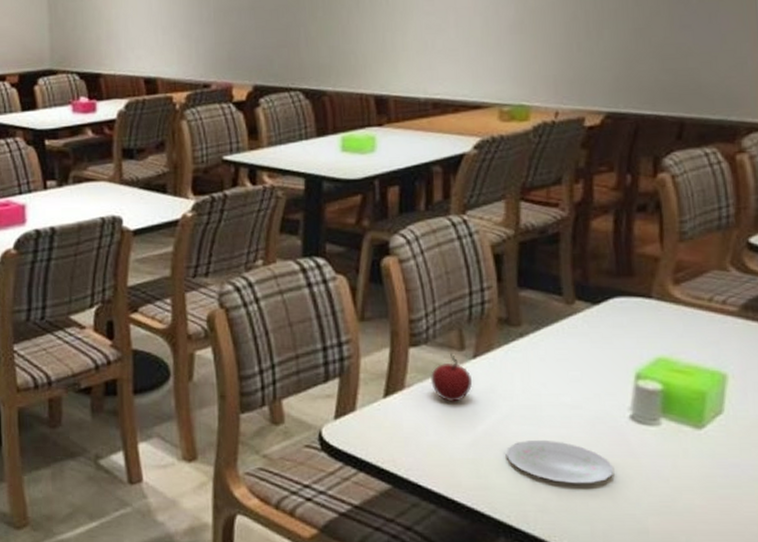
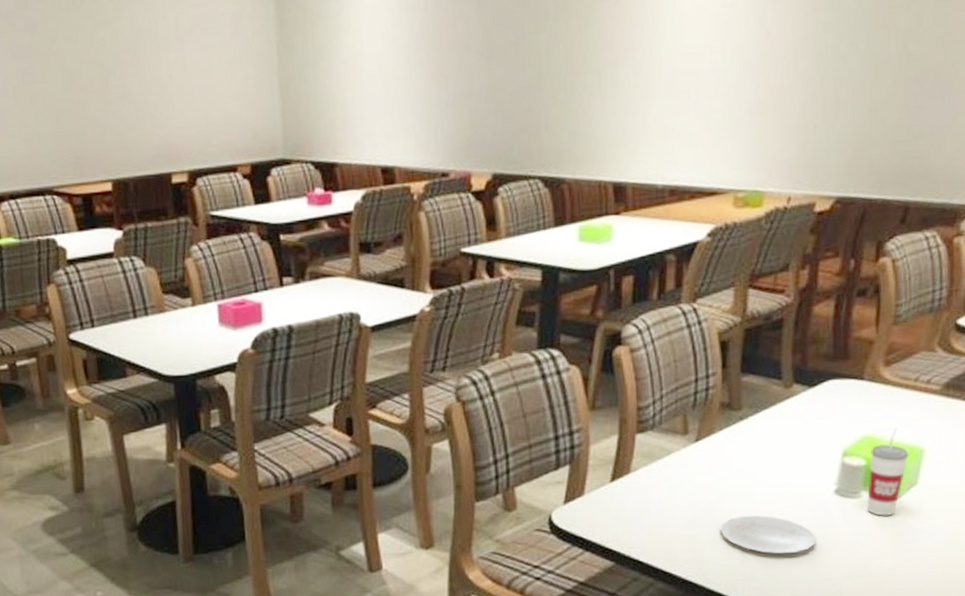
apple: present [431,353,473,403] -> none [655,438,694,485]
cup: none [666,350,711,446] -> present [867,427,909,516]

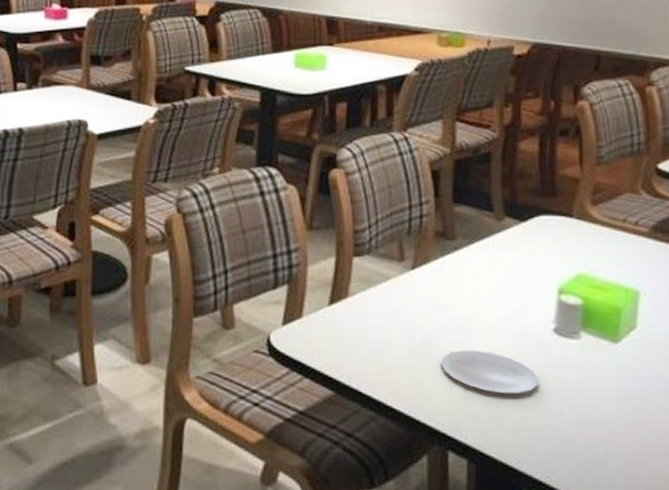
cup: present [867,427,909,516] -> none [586,268,625,360]

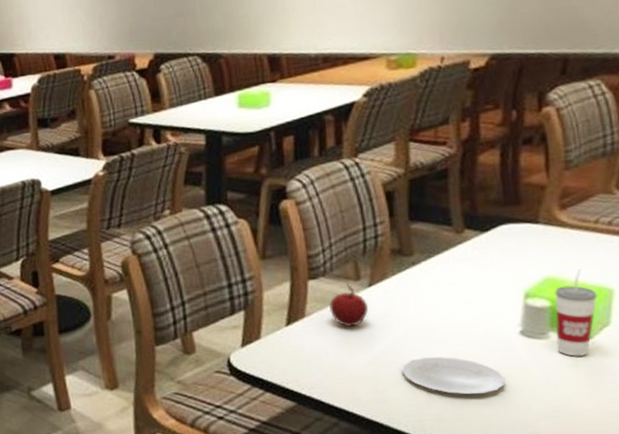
apple: none [373,264,411,313] -> present [329,283,369,328]
cup: none [586,268,625,360] -> present [554,269,598,357]

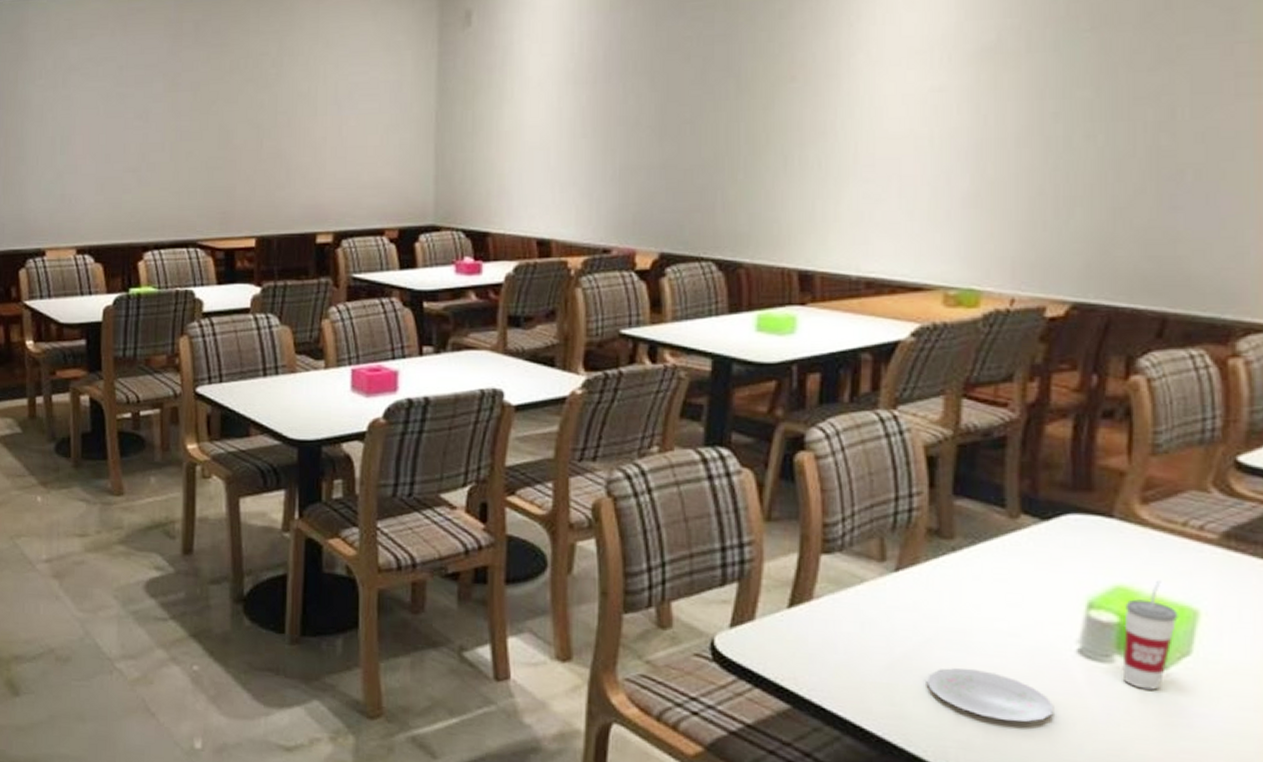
apple: present [329,283,369,328] -> none [844,564,893,620]

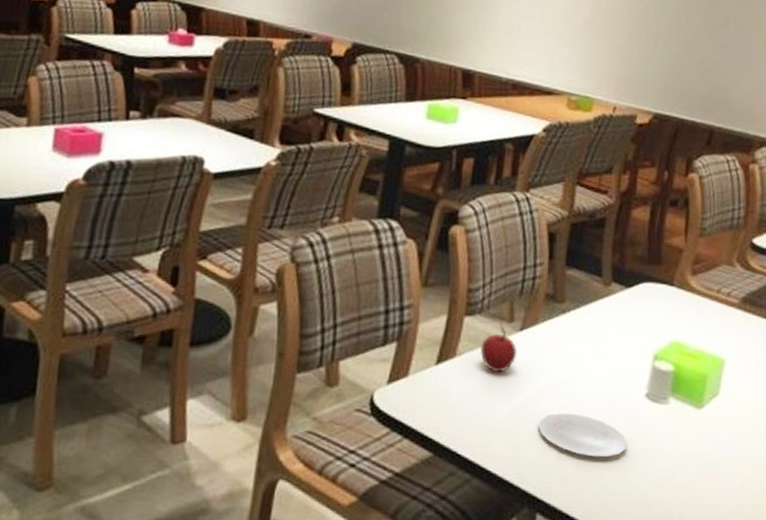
apple: none [844,564,893,620] -> present [480,324,517,374]
cup: present [1122,580,1178,690] -> none [674,336,712,425]

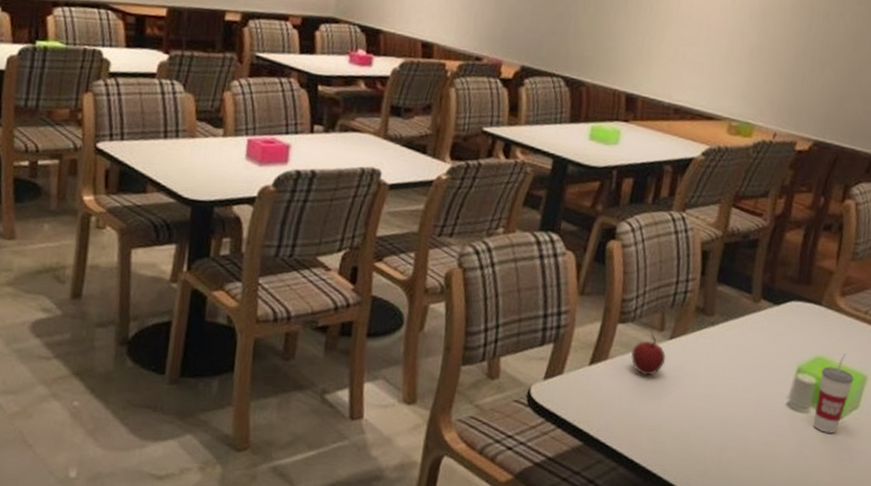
plate: present [537,413,628,458] -> none [681,415,767,457]
cup: none [674,336,712,425] -> present [814,353,854,434]

